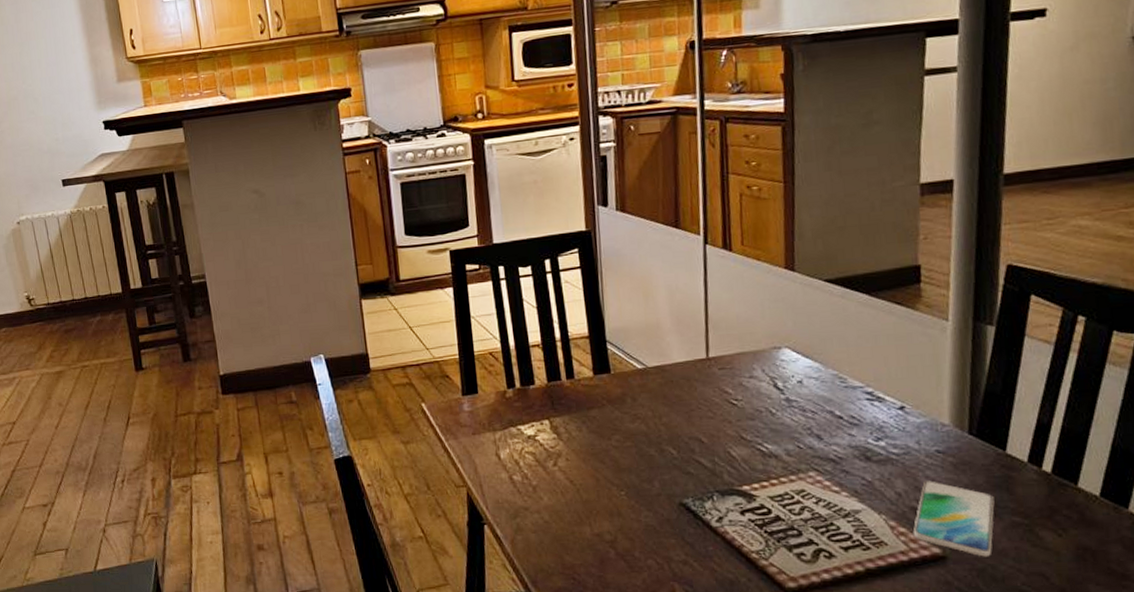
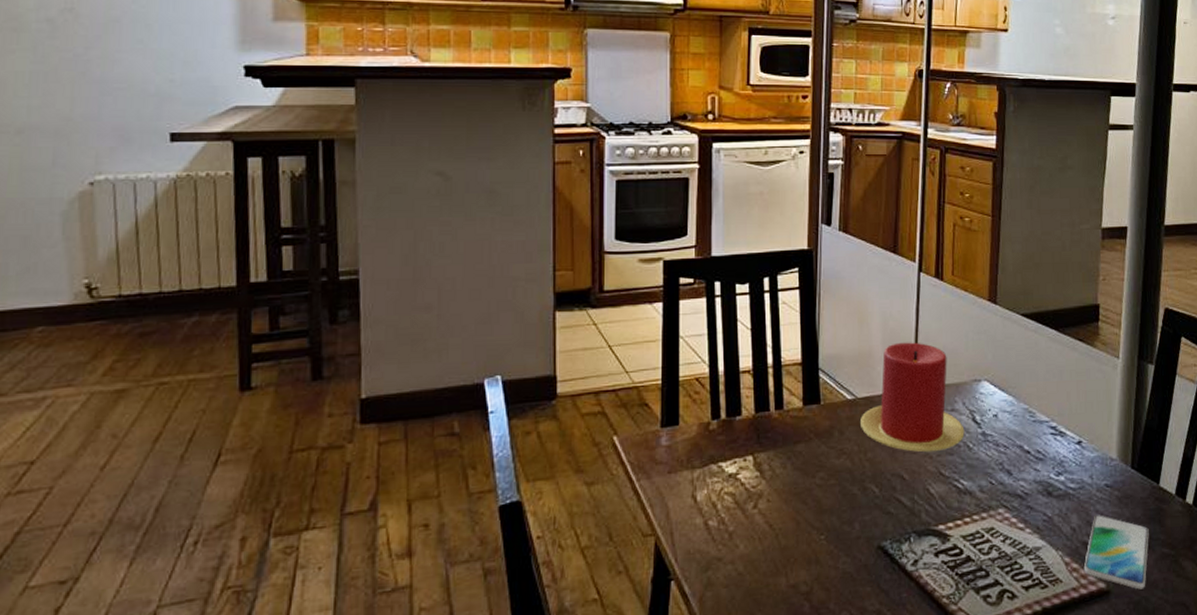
candle: none [653,312,766,417] -> present [861,342,965,452]

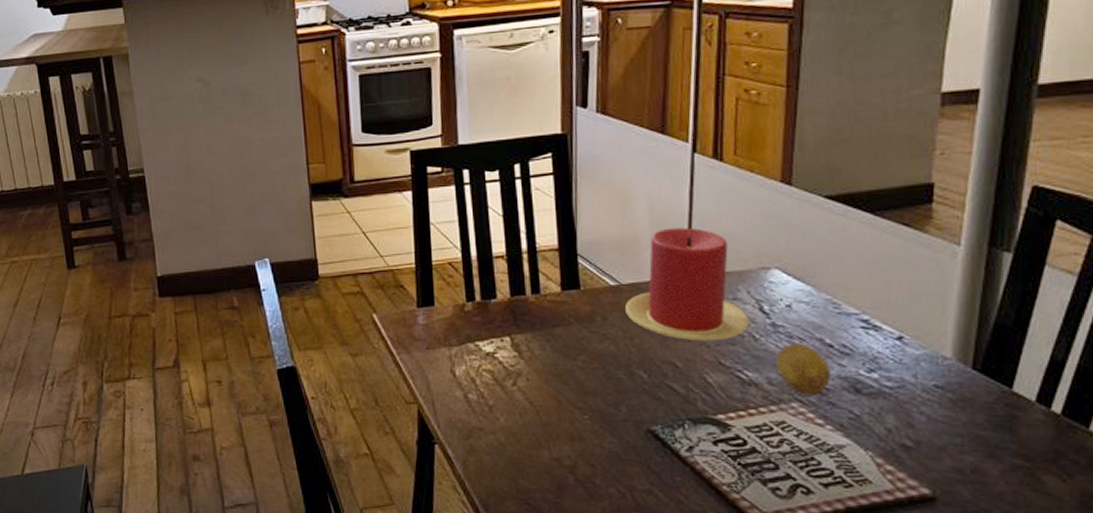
fruit: none [986,452,1029,501] -> present [777,344,832,395]
smartphone: present [1083,514,1149,590] -> none [901,417,994,500]

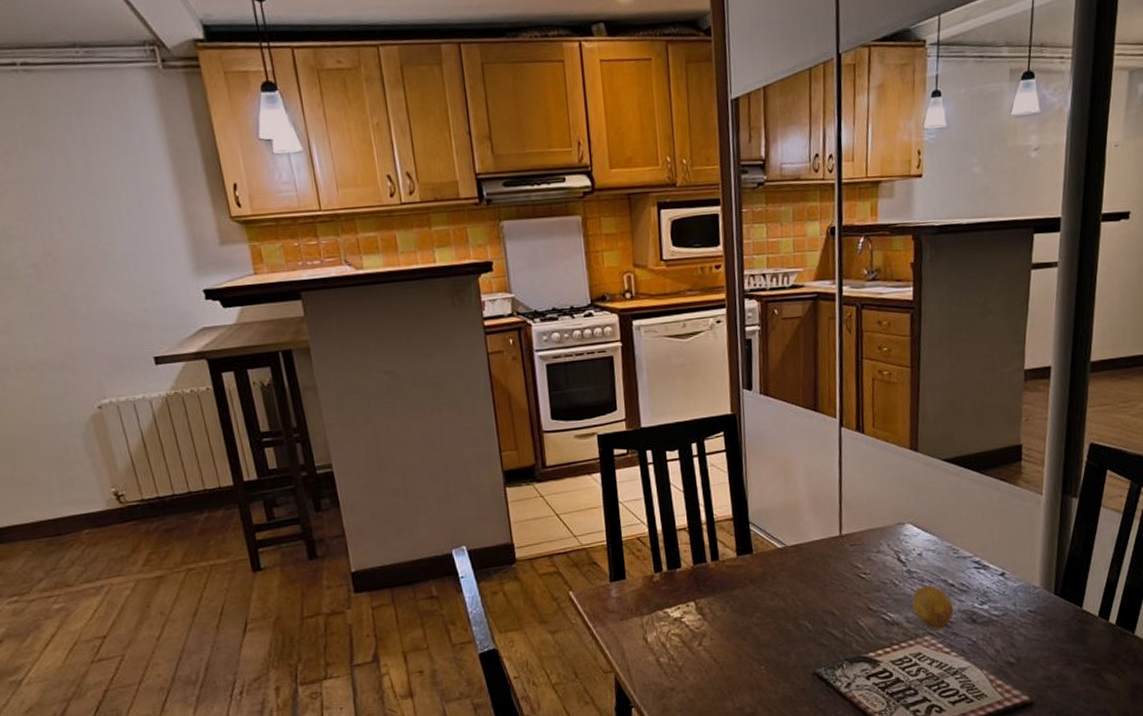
candle: present [625,227,750,340] -> none [791,492,891,591]

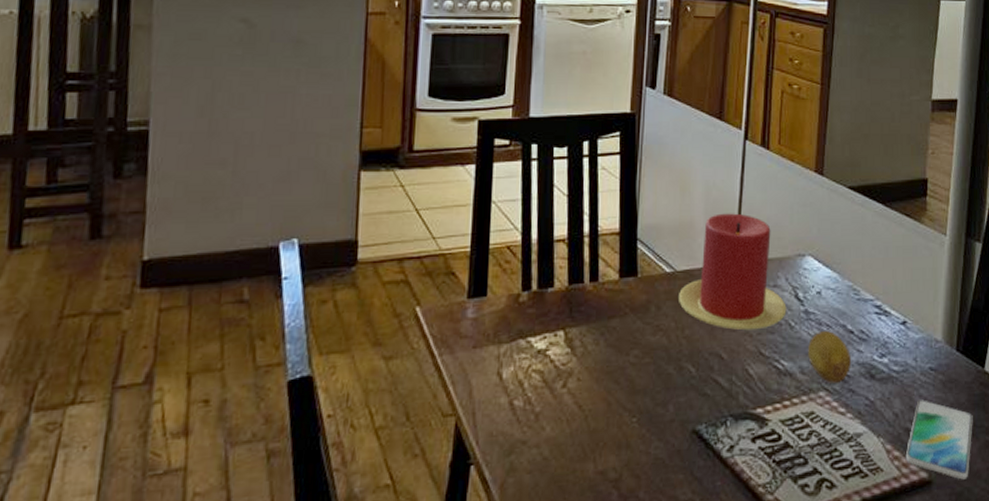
candle: none [791,492,891,591] -> present [679,213,787,330]
smartphone: none [1007,637,1072,701] -> present [905,399,973,480]

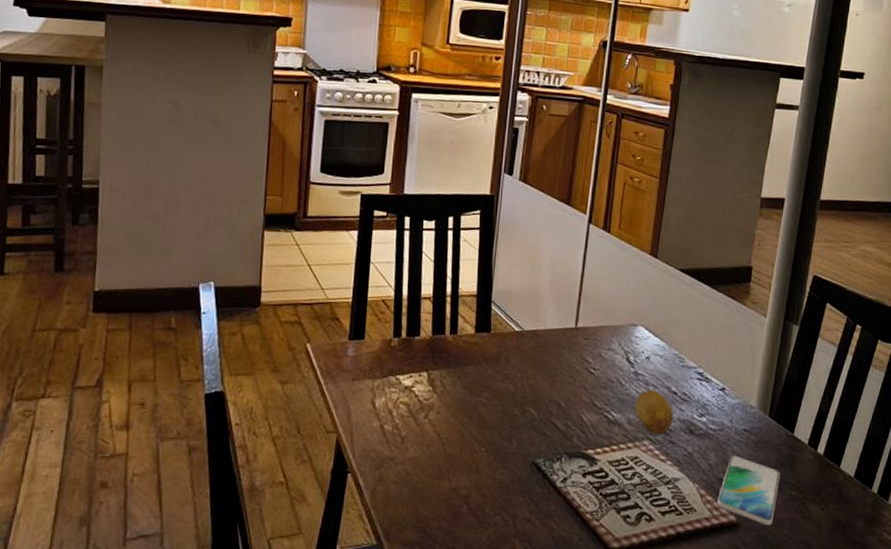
candle: present [679,213,787,330] -> none [525,285,619,384]

